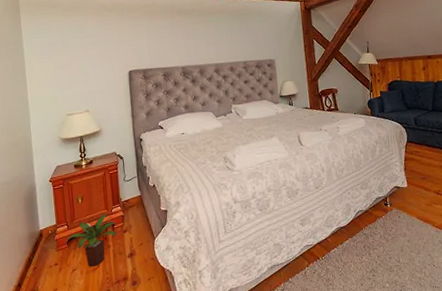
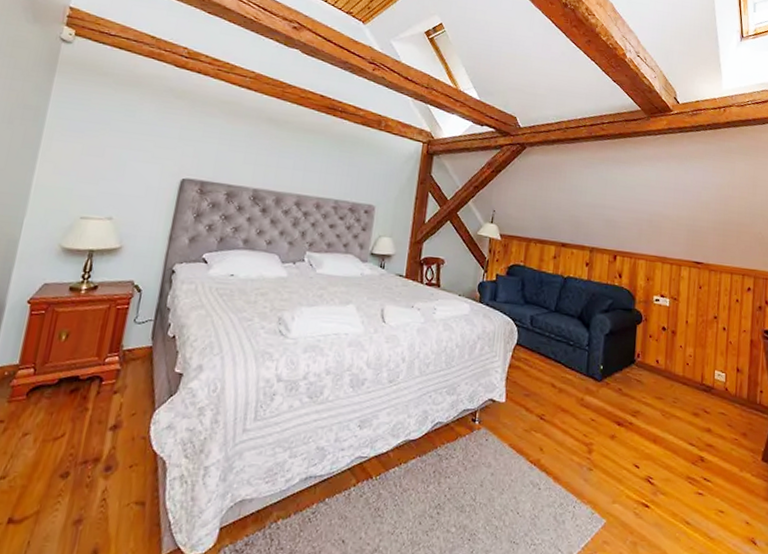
potted plant: present [65,212,117,267] -> none [24,360,105,434]

